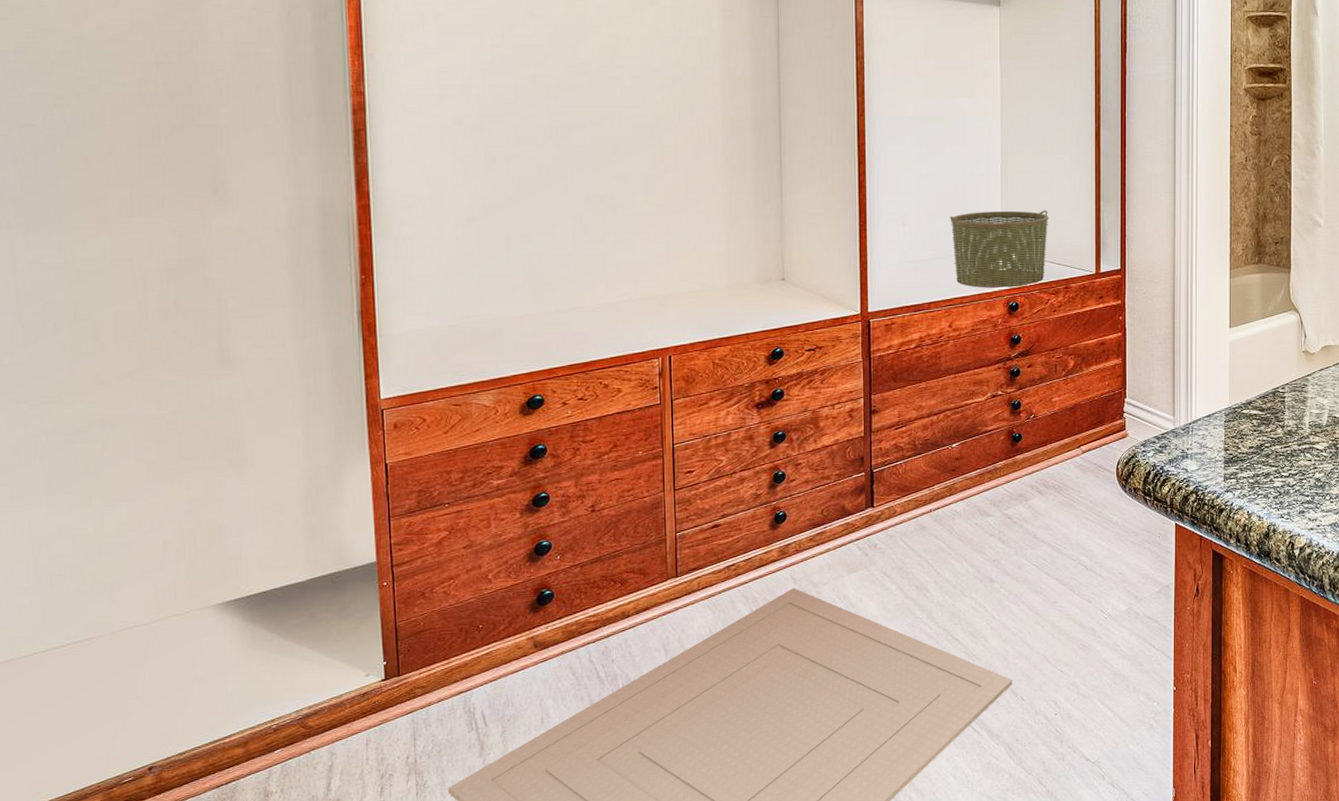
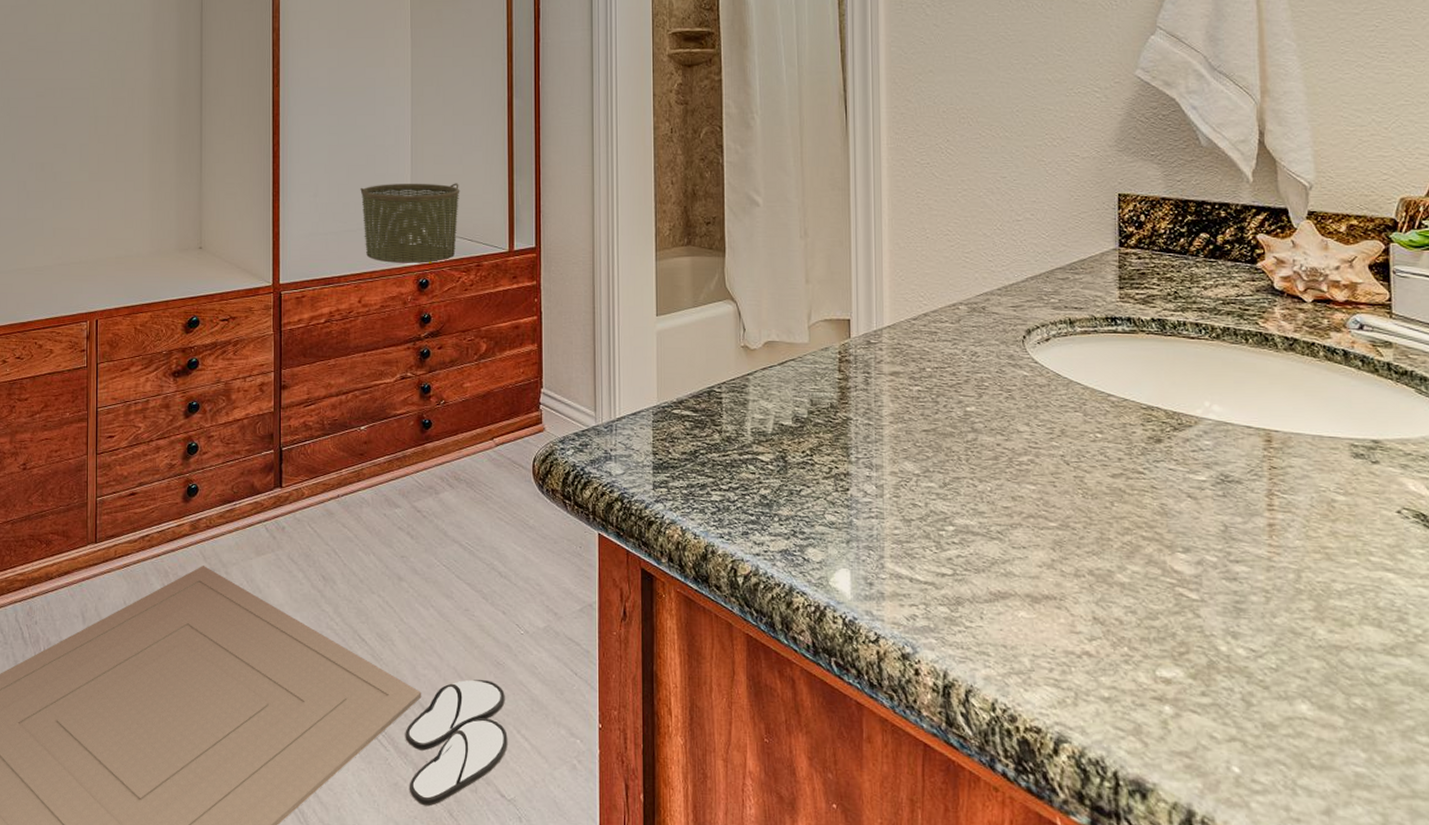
slippers: none [997,662,1092,779] -> present [405,679,508,807]

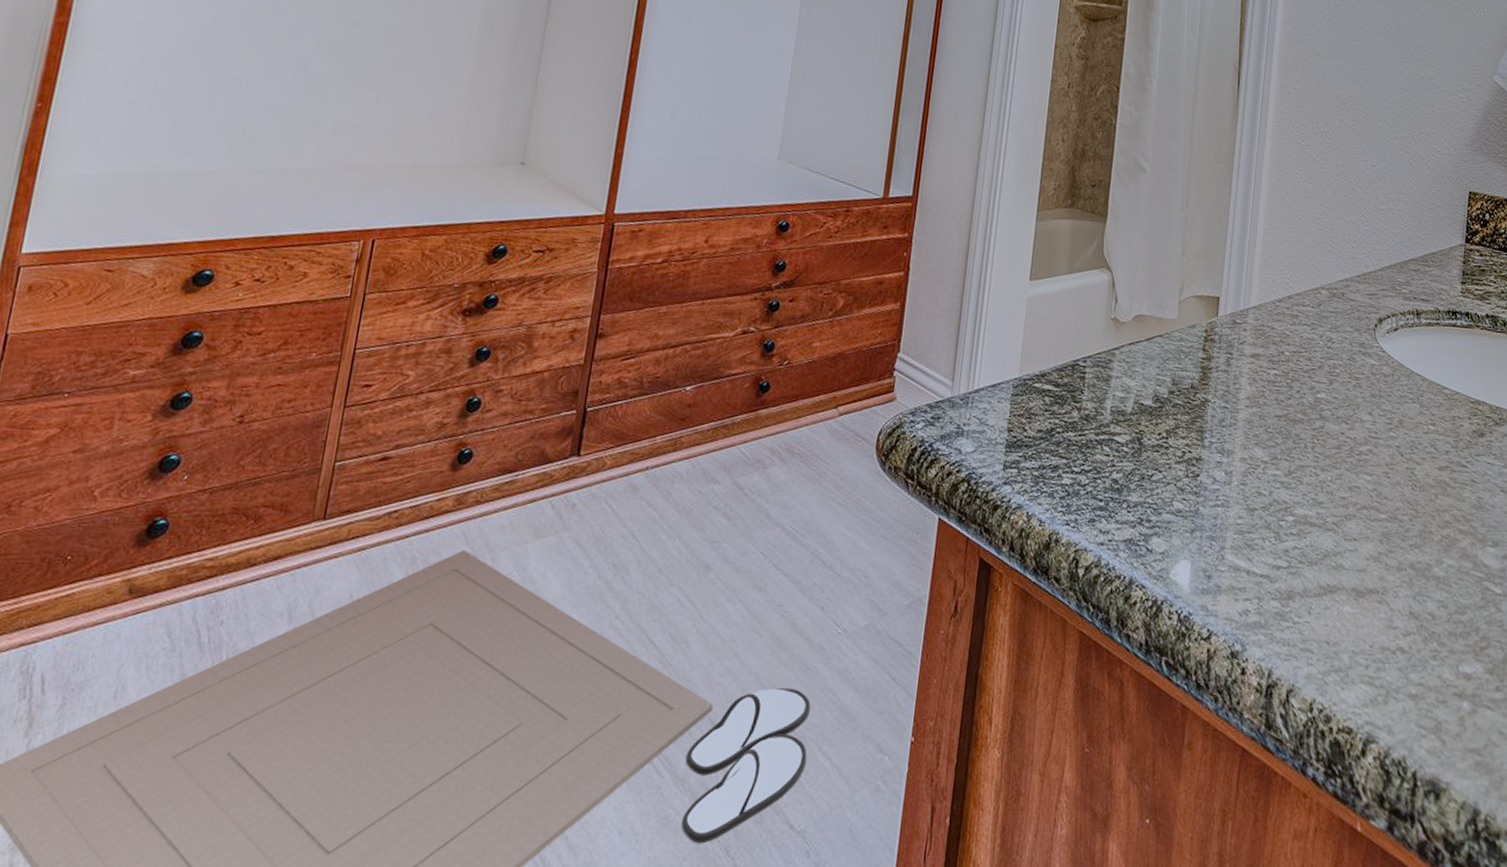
basket: present [360,183,460,263] -> none [722,110,839,204]

